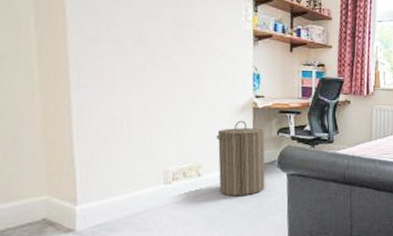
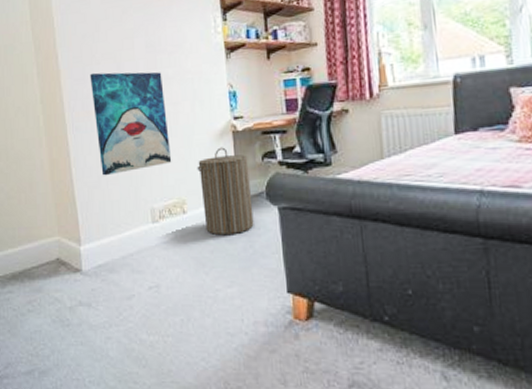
wall art: none [105,33,191,137] -> present [90,72,172,176]

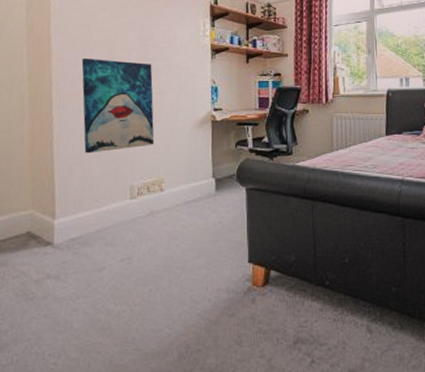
laundry hamper: present [197,147,254,236] -> none [177,134,224,212]

